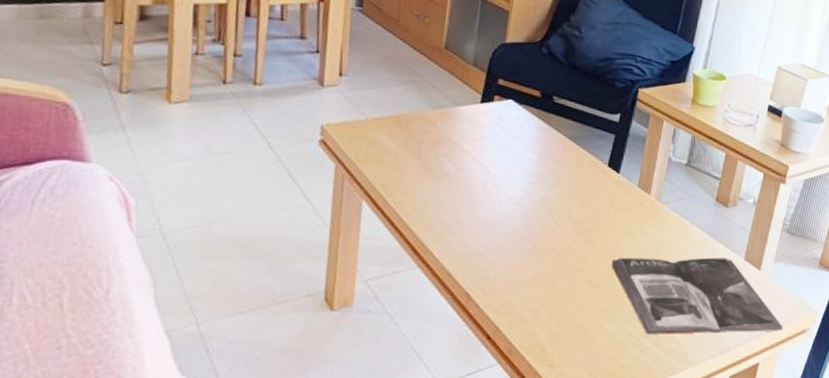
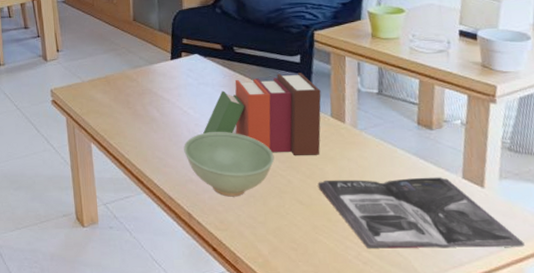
bowl: none [475,195,573,275] -> present [184,132,275,197]
books: none [501,132,634,229] -> present [203,73,322,155]

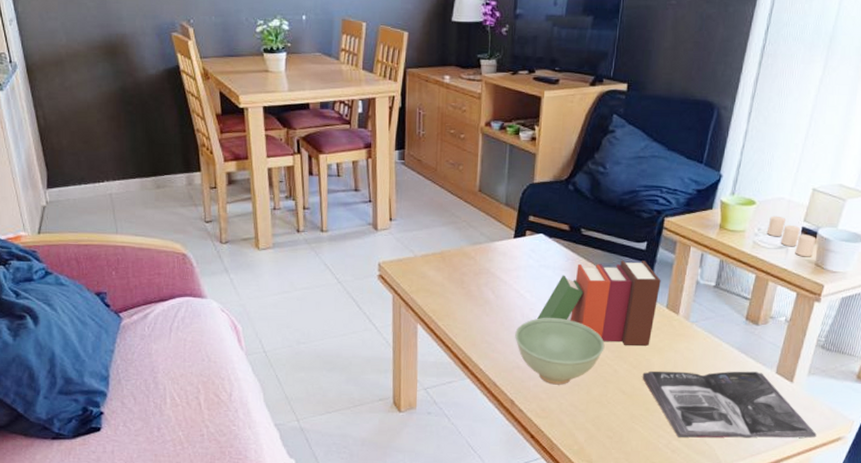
candle: none [422,21,478,59] -> present [767,215,816,257]

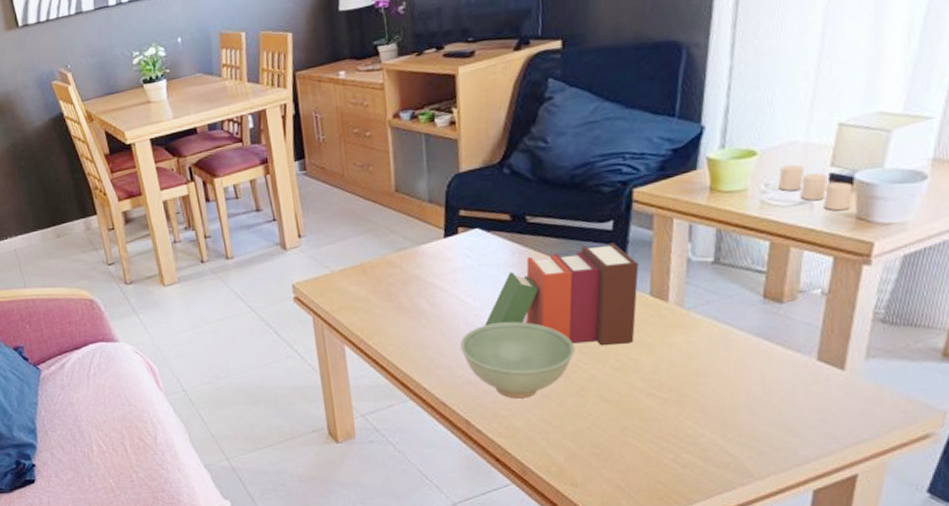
magazine: present [642,371,817,438] -> none [629,360,891,449]

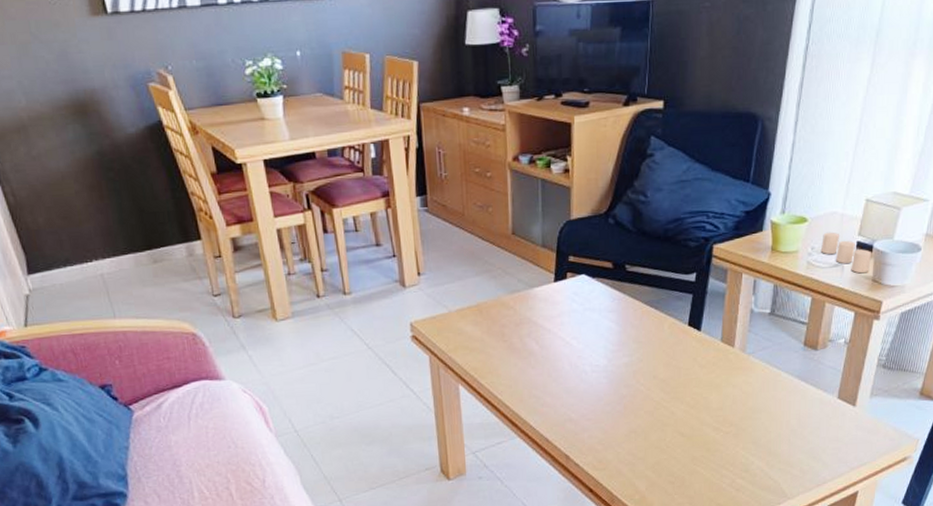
bowl: present [460,322,575,399] -> none [564,363,660,434]
books: present [485,243,639,345] -> none [586,293,714,385]

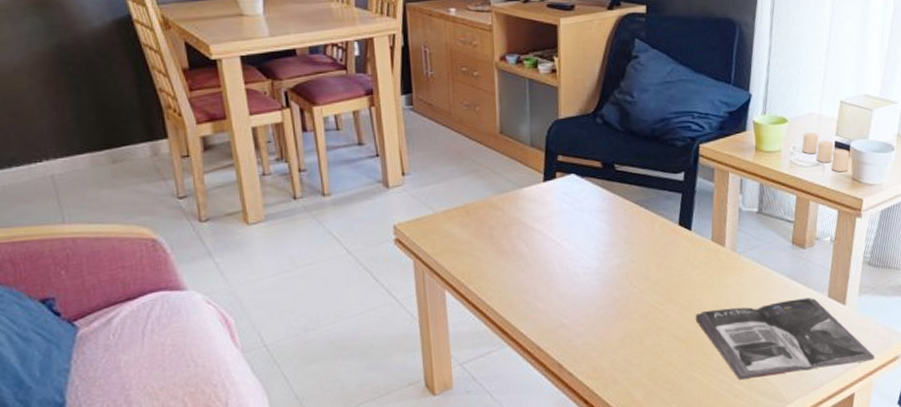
magazine: none [701,398,882,475] -> present [695,297,875,380]

